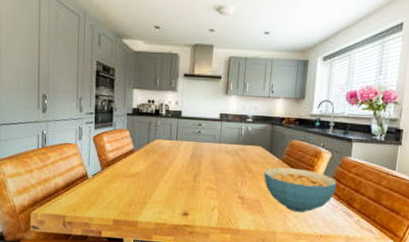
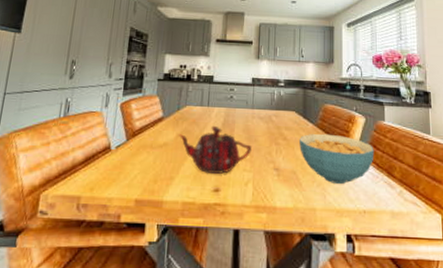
teapot: none [150,158,218,201] -> present [179,125,252,174]

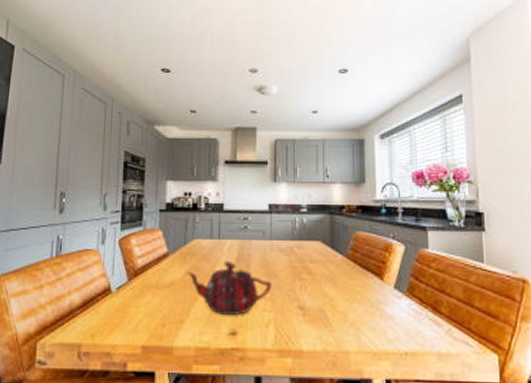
cereal bowl: present [298,133,375,184] -> none [326,265,417,322]

